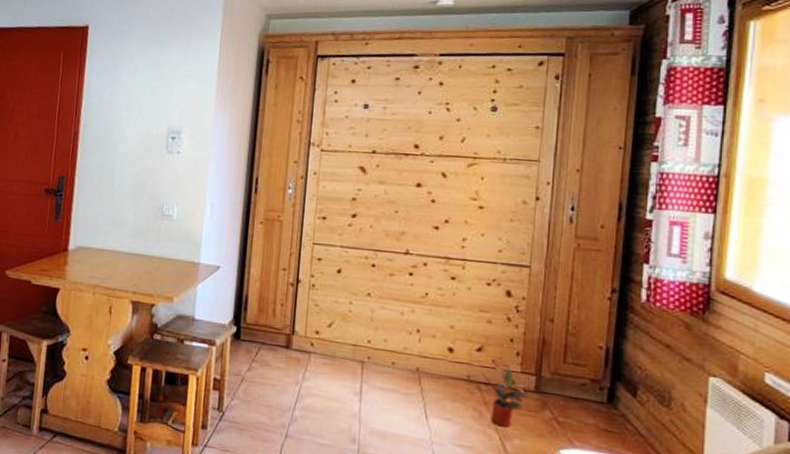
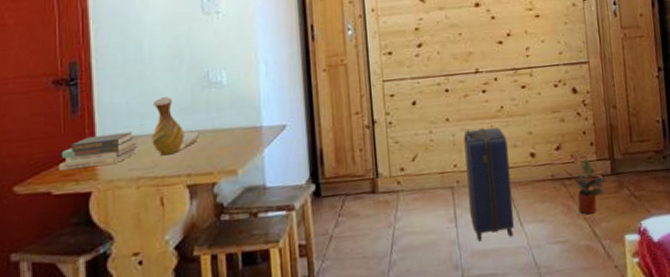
books: none [39,241,102,269] -> present [59,131,140,171]
vase: none [110,220,149,272] -> present [152,97,201,156]
suitcase: none [375,308,426,427] -> present [463,126,514,242]

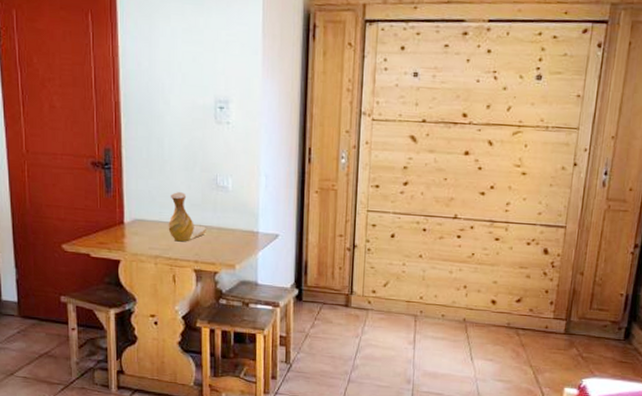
books: present [59,131,140,171] -> none [96,214,159,241]
suitcase: present [463,126,514,242] -> none [427,268,472,367]
potted plant: present [564,154,610,215] -> none [520,309,563,364]

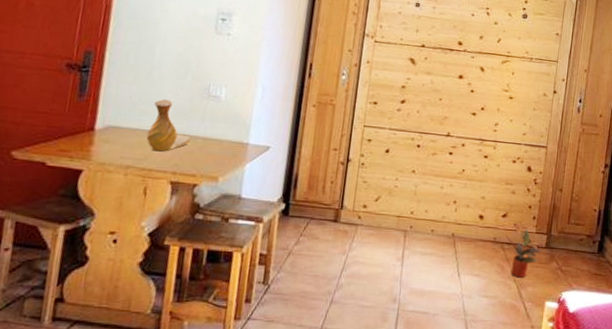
potted plant: none [520,309,563,364] -> present [505,224,545,278]

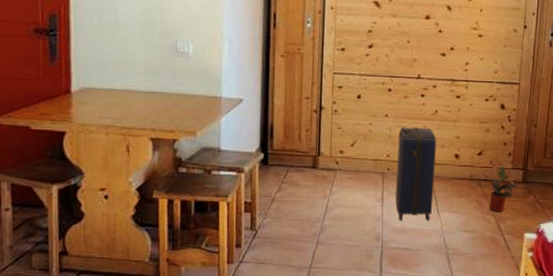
vase: present [146,99,192,152] -> none [122,58,166,110]
suitcase: none [415,183,462,284] -> present [395,126,436,221]

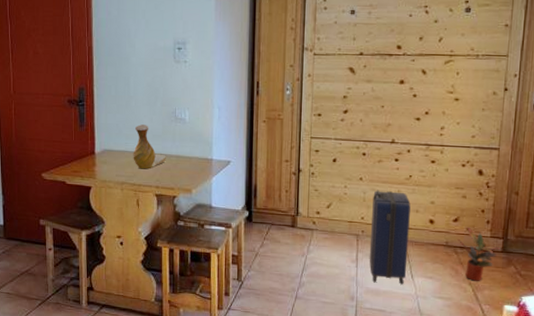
vase: none [122,58,166,110] -> present [133,124,167,169]

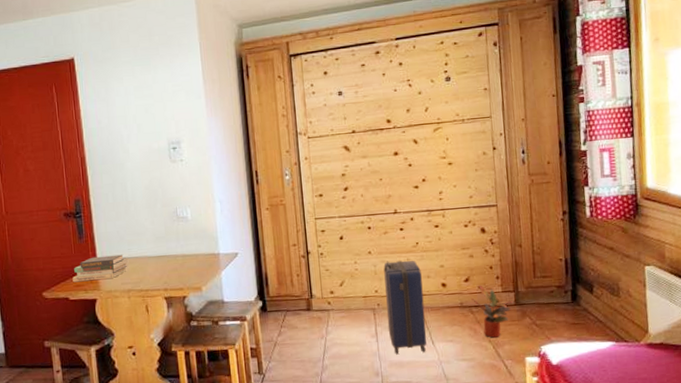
books: none [71,146,125,169] -> present [72,254,129,283]
vase: present [133,124,167,169] -> none [136,228,173,274]

